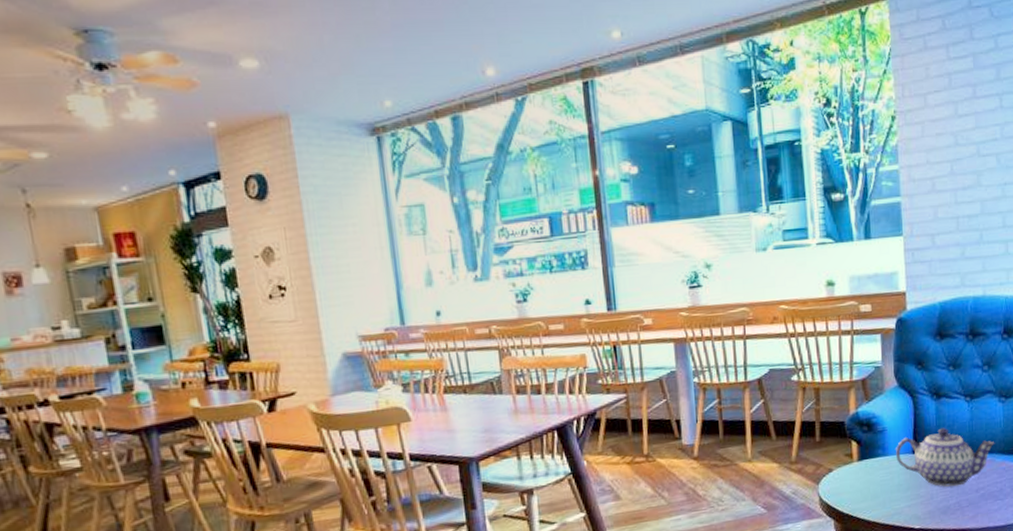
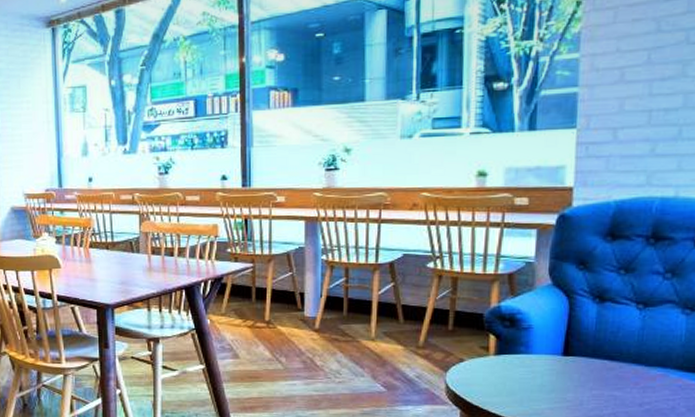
teapot: present [896,427,995,487] -> none [541,333,671,397]

